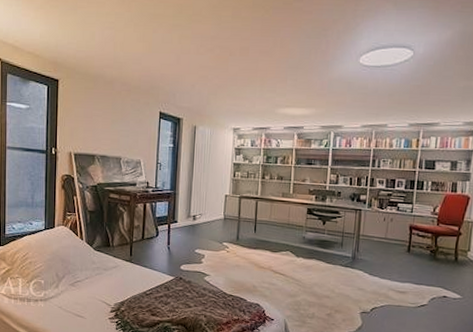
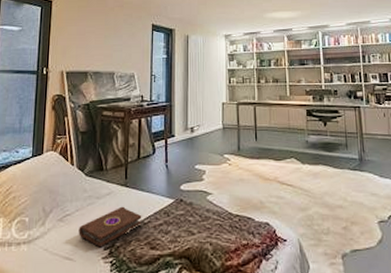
book: none [88,278,145,310] -> present [78,206,142,248]

